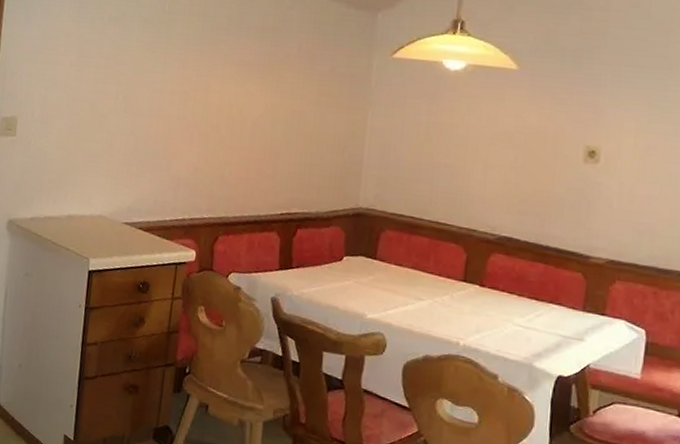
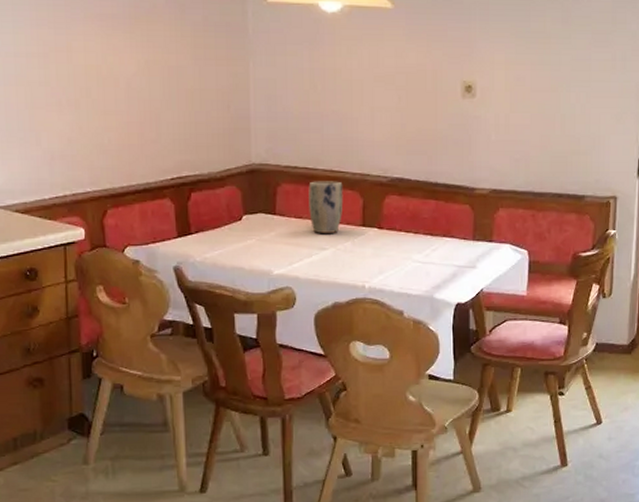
plant pot: none [409,231,448,285] -> present [308,181,344,233]

